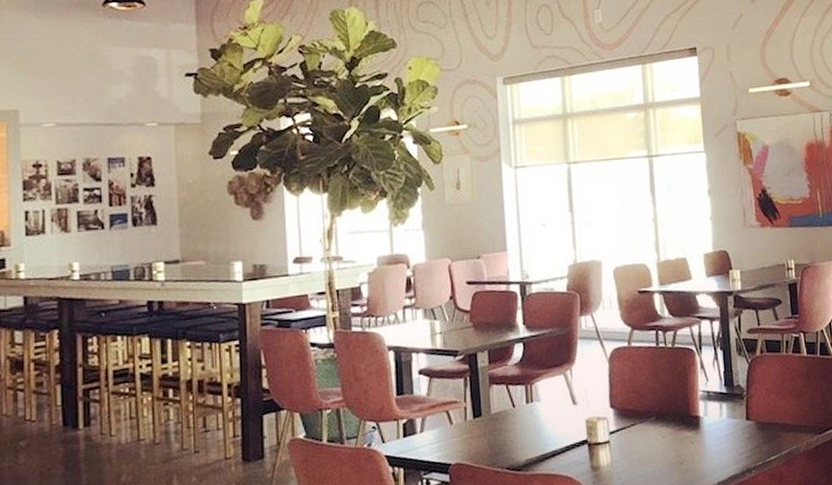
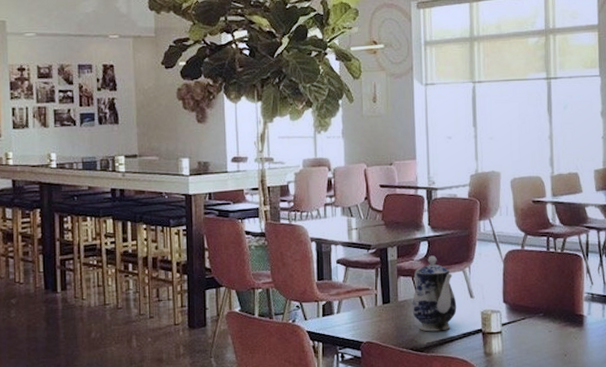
teapot: none [507,358,558,447] -> present [412,255,457,332]

